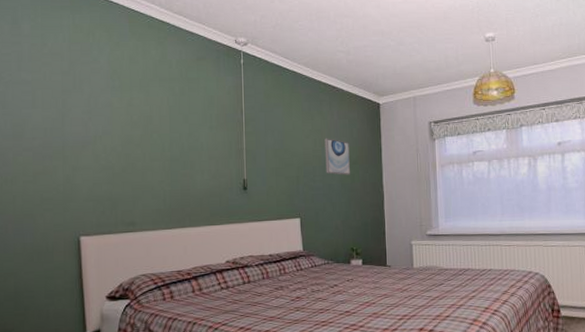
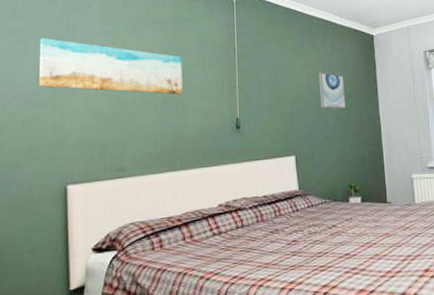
wall art: none [47,91,190,154] -> present [39,38,182,95]

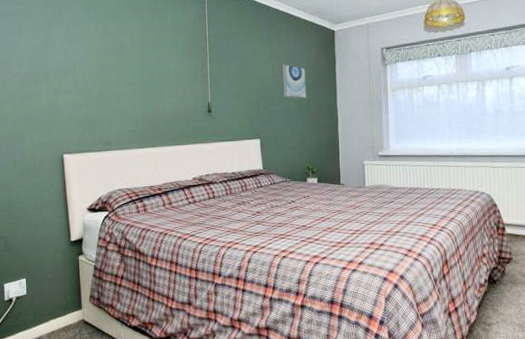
wall art: present [39,38,182,95] -> none [31,21,160,79]

